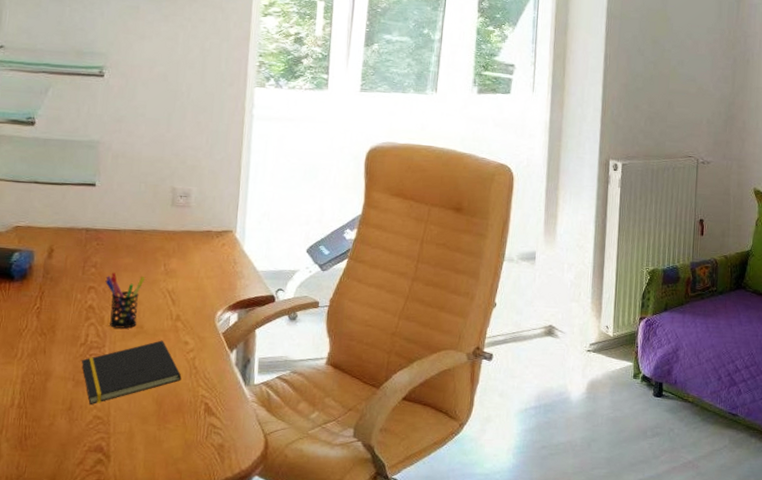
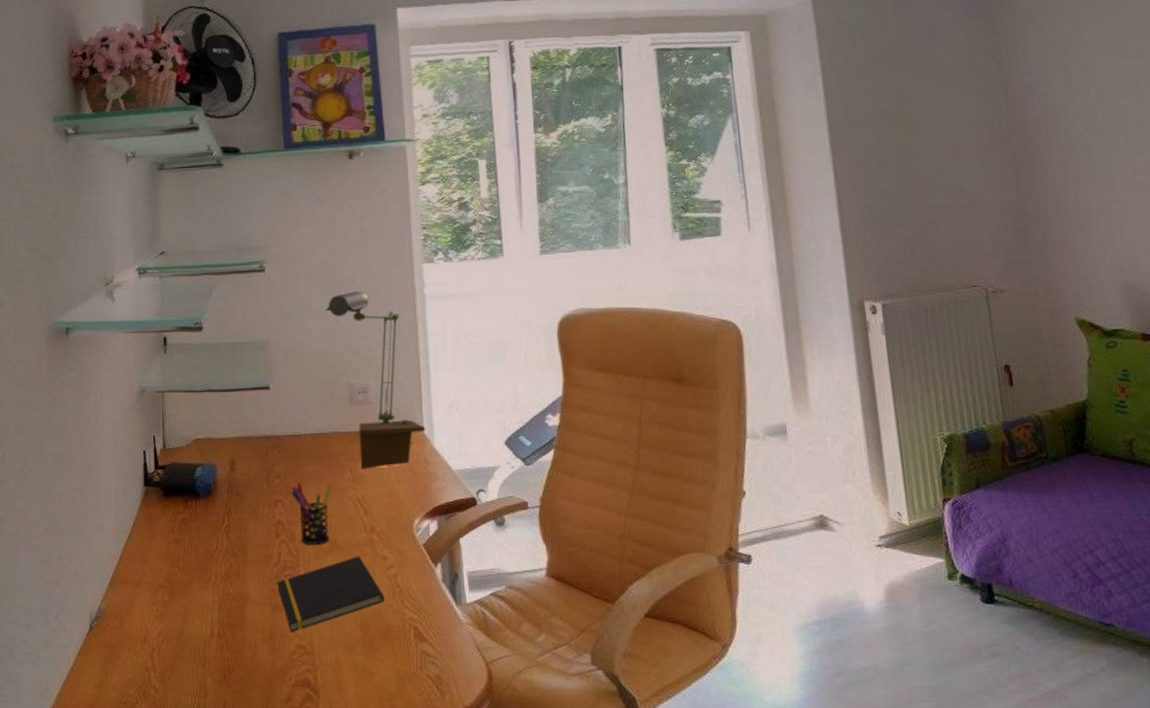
desk lamp: none [158,105,237,265] -> present [325,291,425,469]

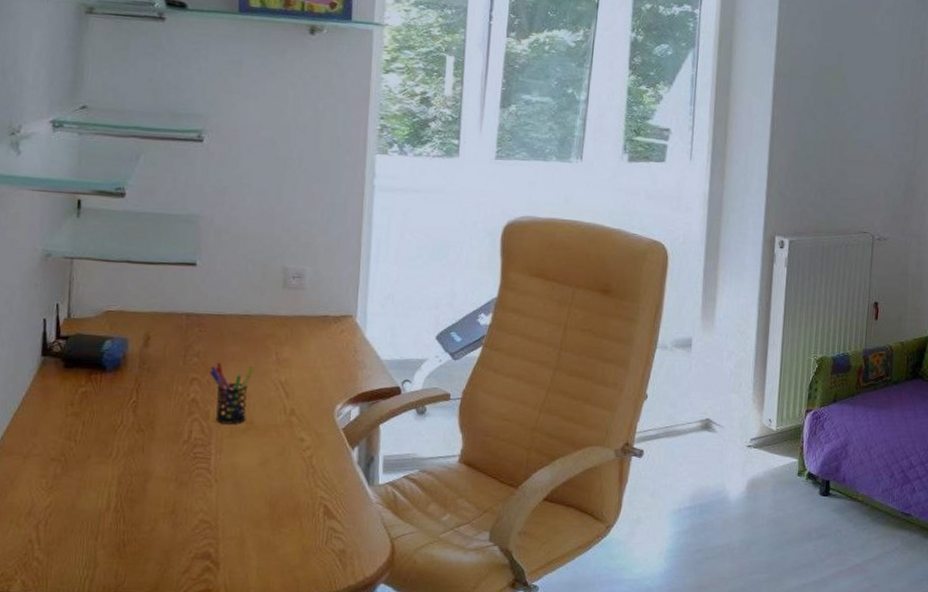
notepad: present [276,556,385,632] -> none [184,437,298,507]
desk lamp: present [325,291,425,469] -> none [267,174,358,353]

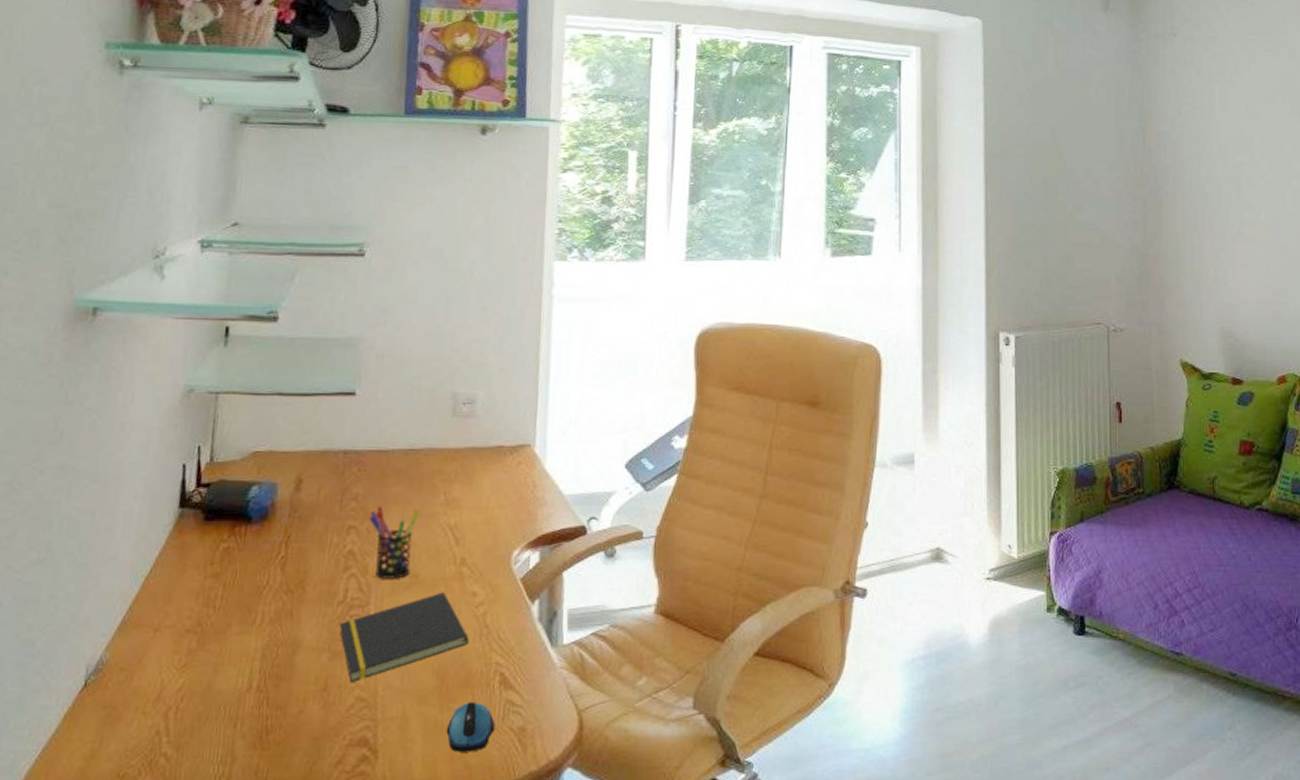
notepad: none [184,437,298,507] -> present [338,592,470,682]
computer mouse: none [277,527,320,568] -> present [446,701,495,752]

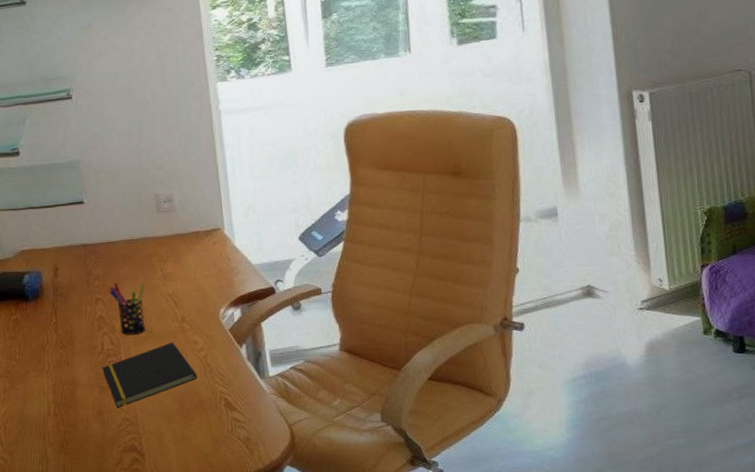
computer mouse: present [446,701,495,752] -> none [191,419,227,455]

